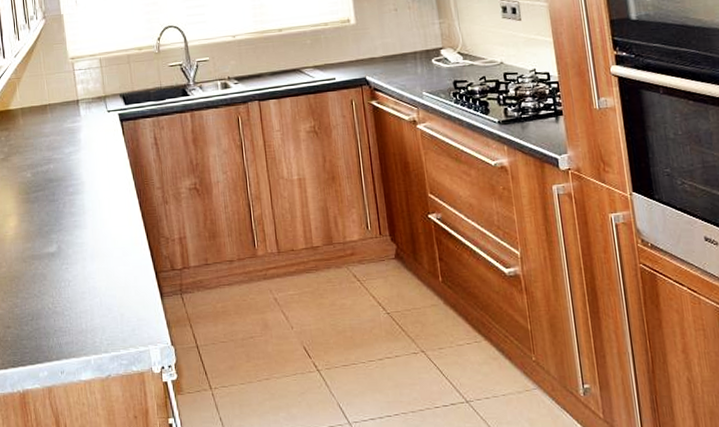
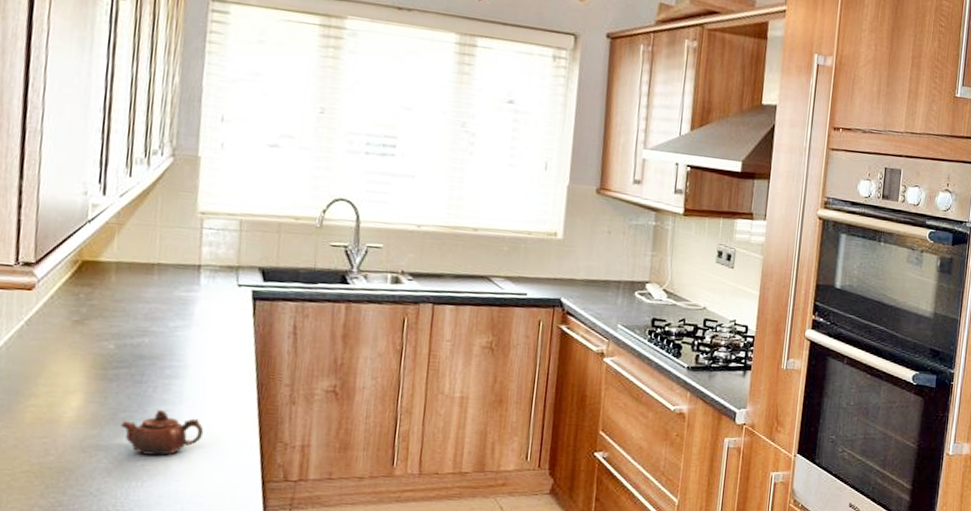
teapot: none [46,221,105,259] -> present [121,410,204,456]

